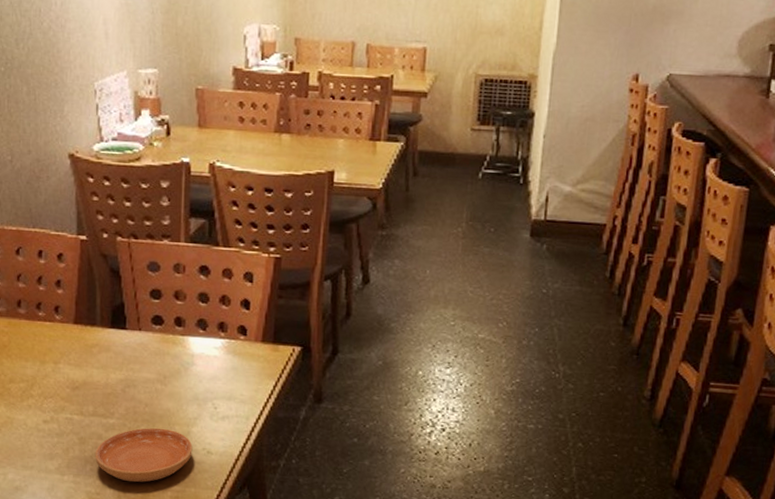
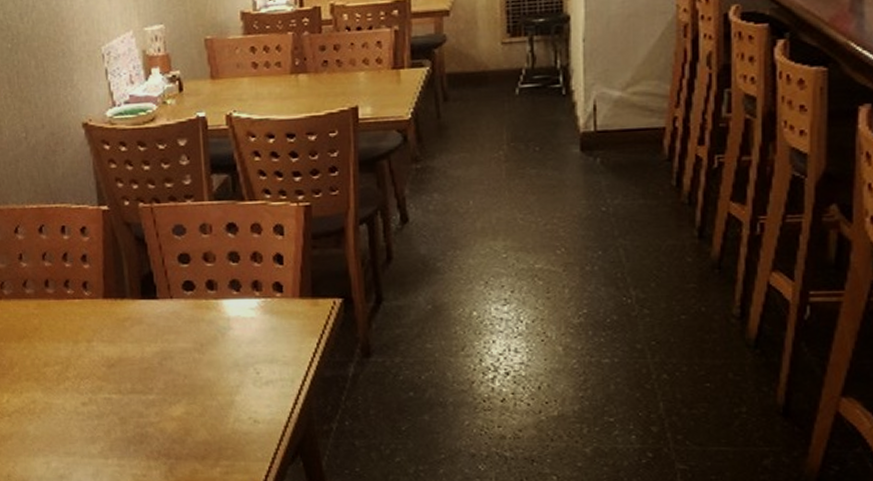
saucer: present [95,427,193,483] -> none [137,400,238,461]

